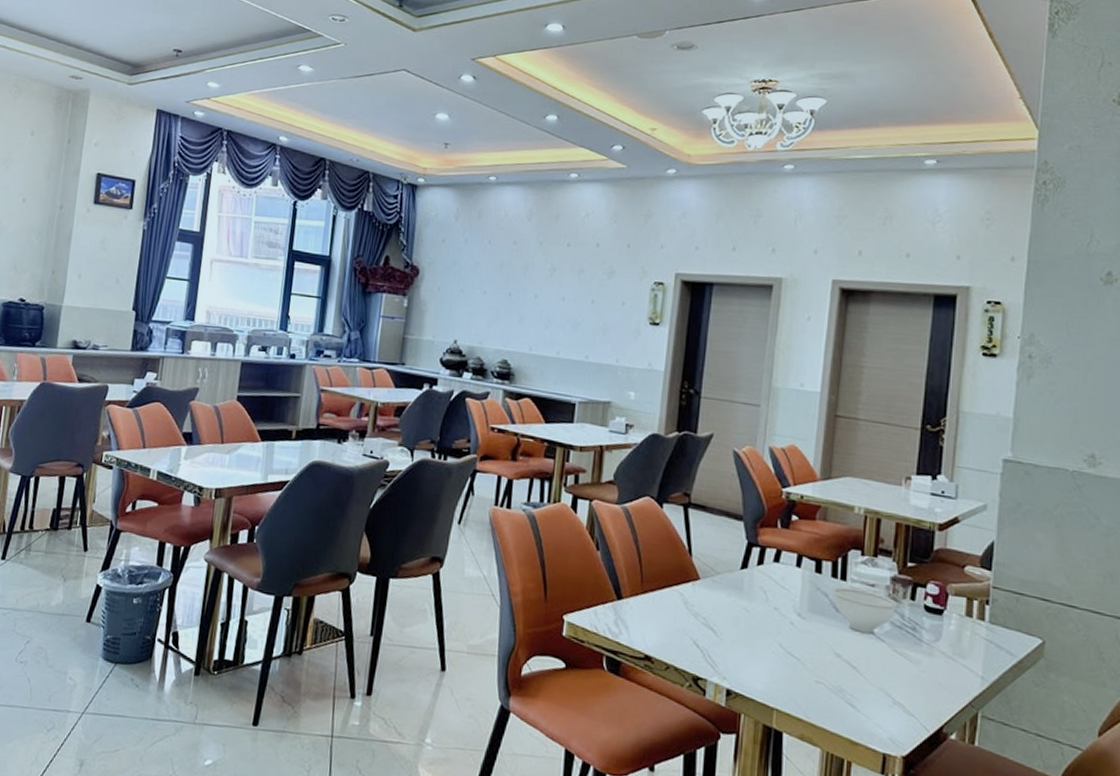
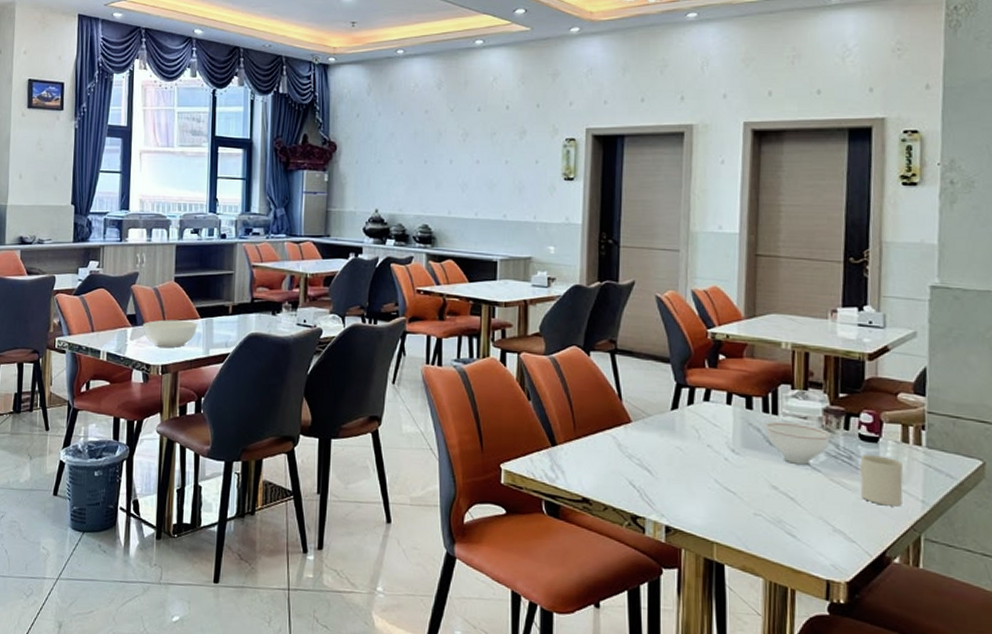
bowl: none [198,440,258,471] -> present [142,319,198,348]
cup: none [923,626,965,682] -> present [860,454,903,507]

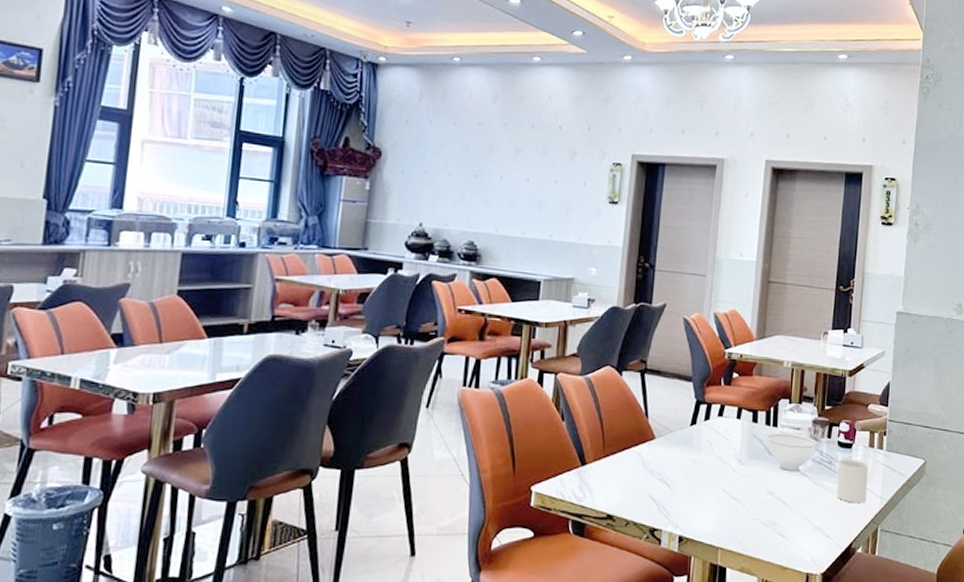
bowl: present [142,319,198,348] -> none [131,339,204,373]

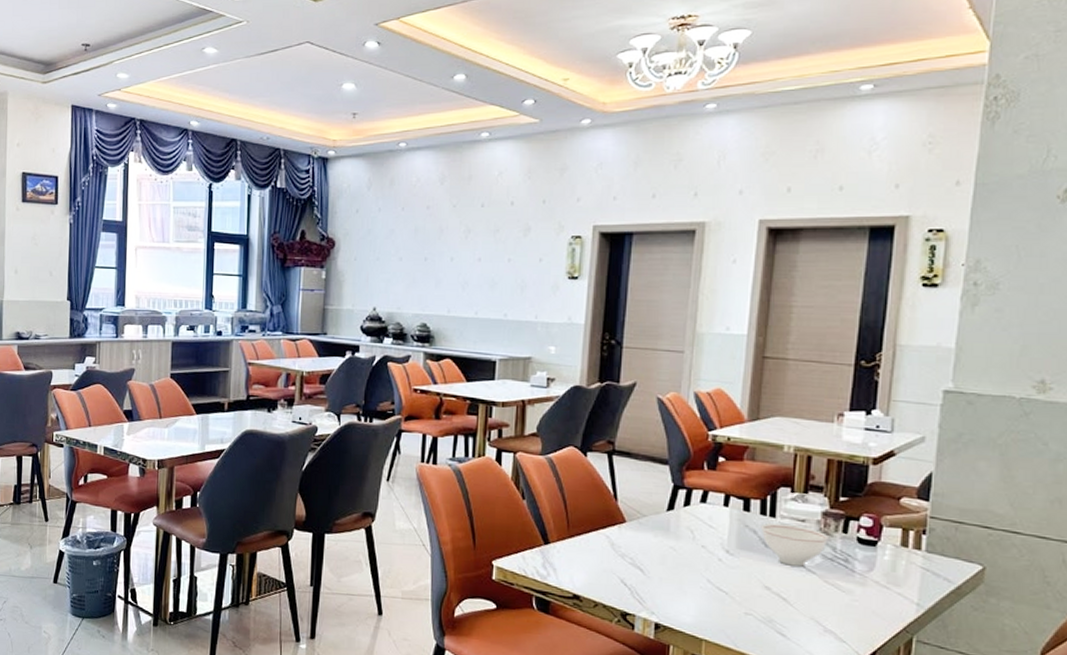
cup: present [837,459,868,503] -> none [855,557,899,609]

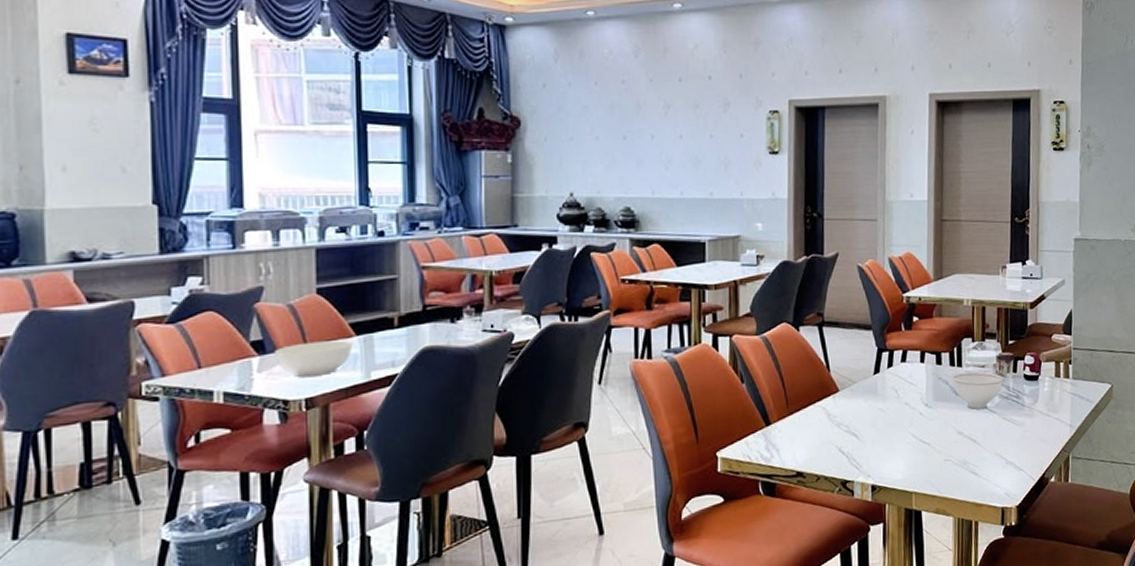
bowl: none [138,415,194,444] -> present [274,340,353,378]

